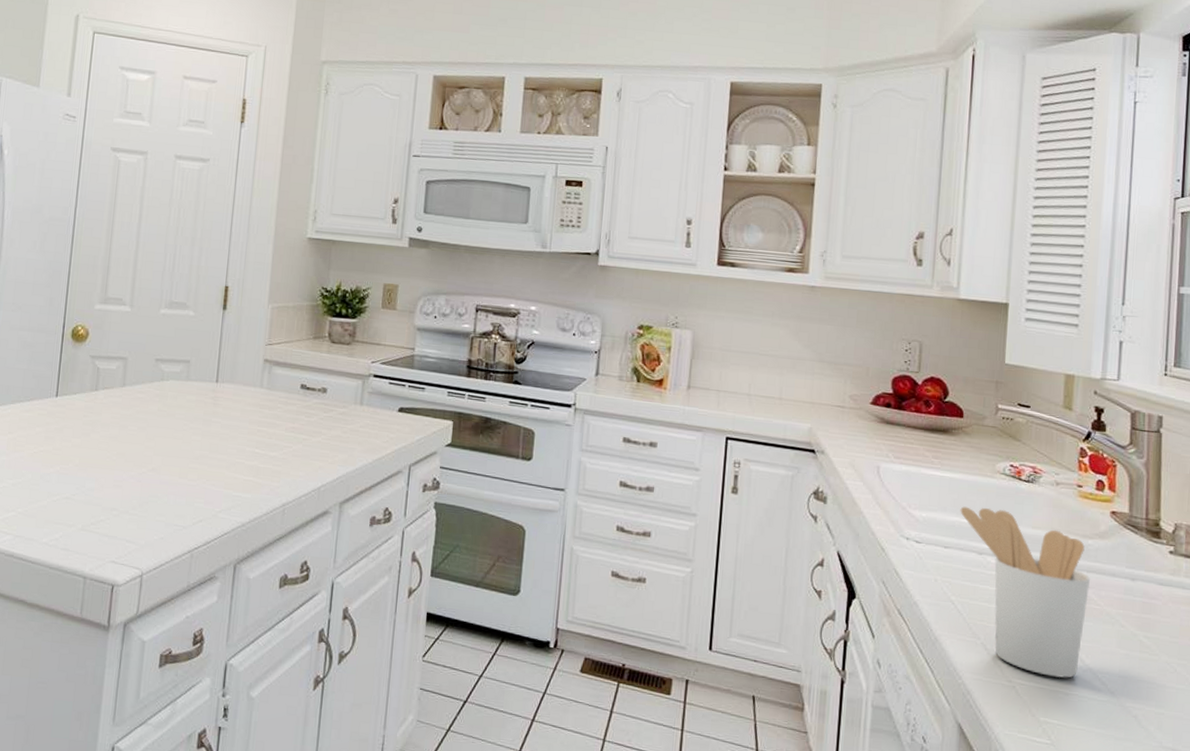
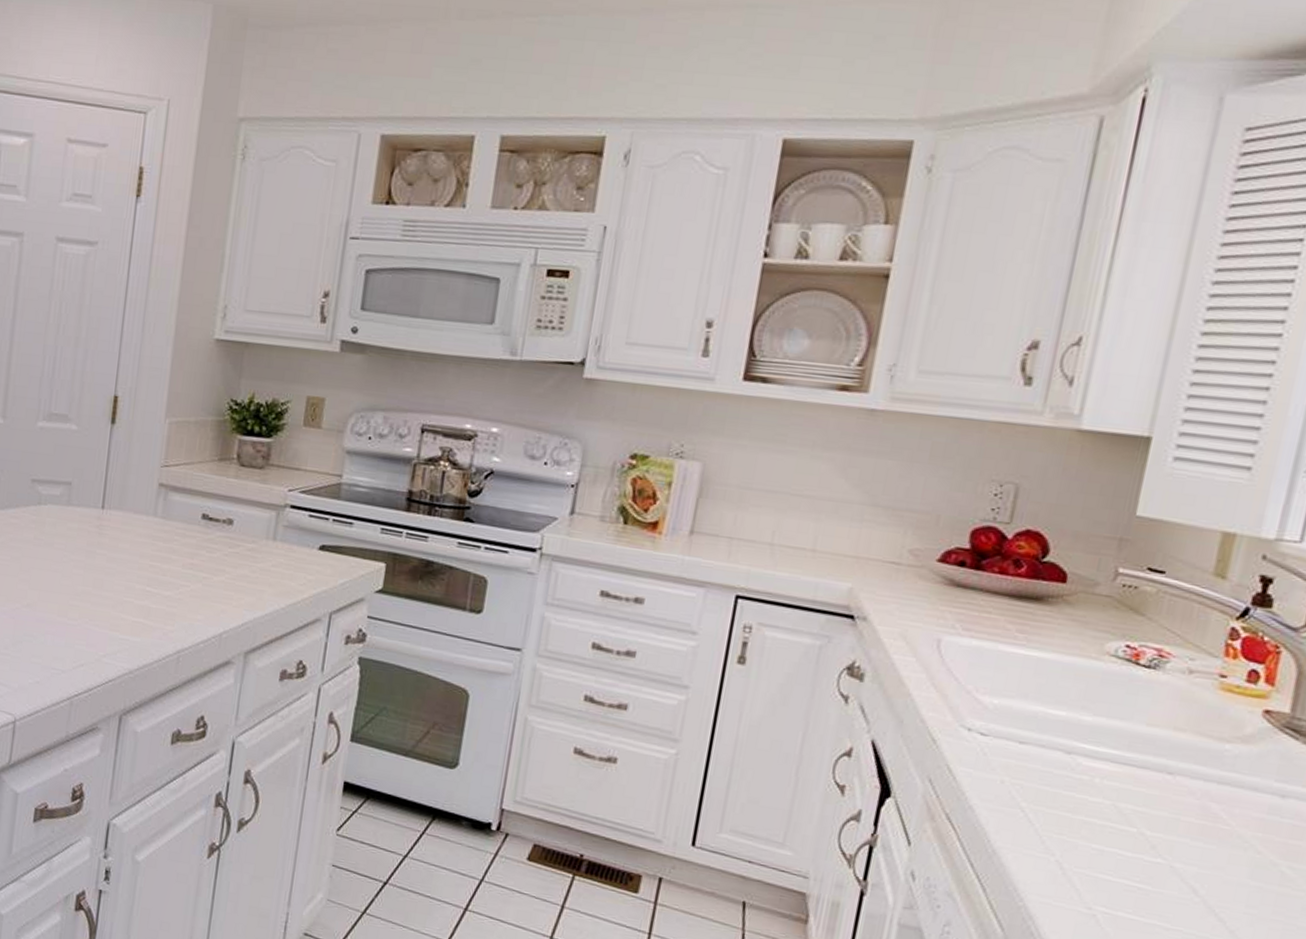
utensil holder: present [960,506,1091,678] -> none [1047,693,1222,910]

